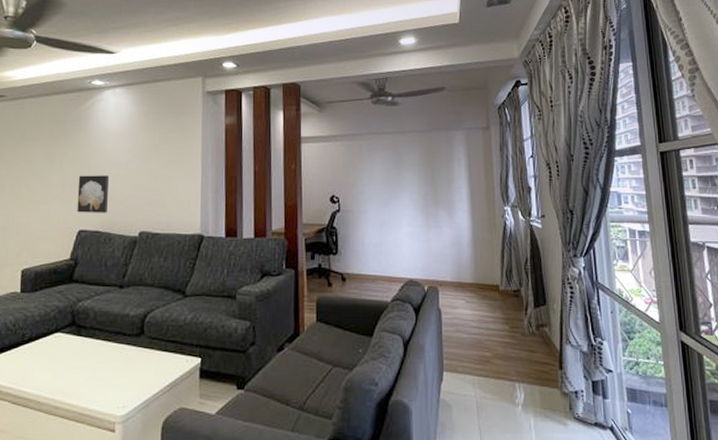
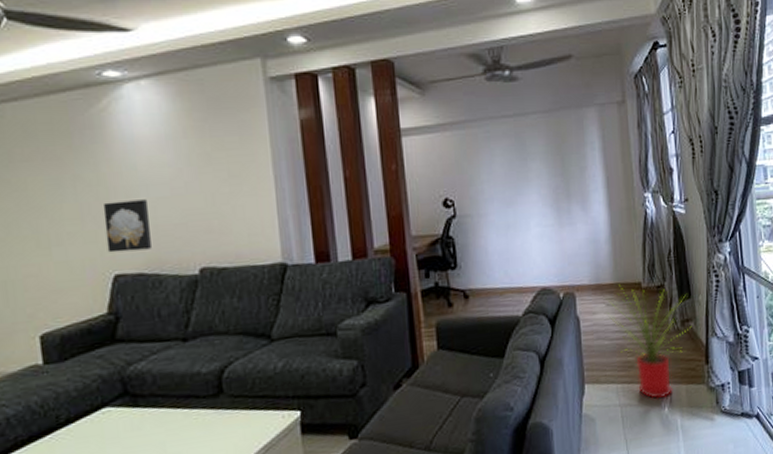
house plant: none [466,284,547,396] -> present [607,284,692,399]

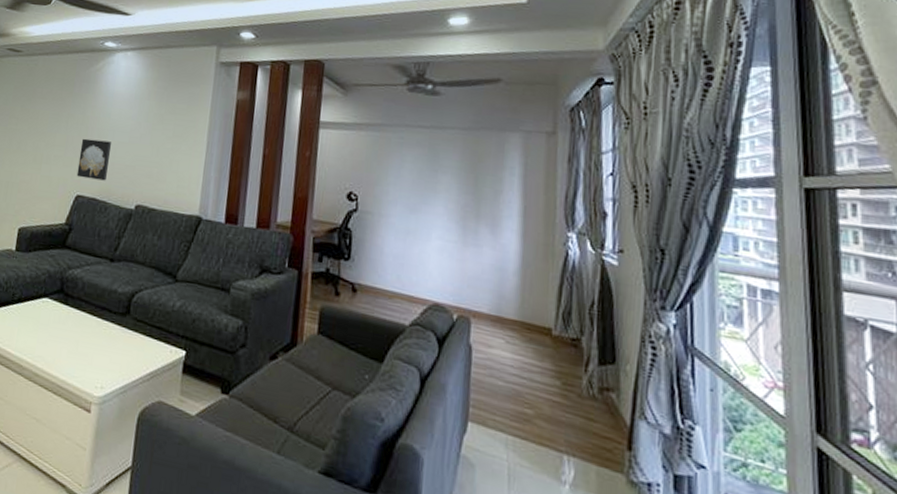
house plant: present [607,284,692,399] -> none [504,323,613,473]

